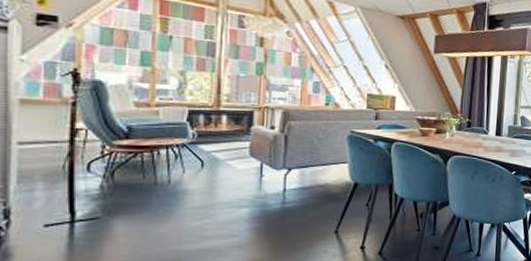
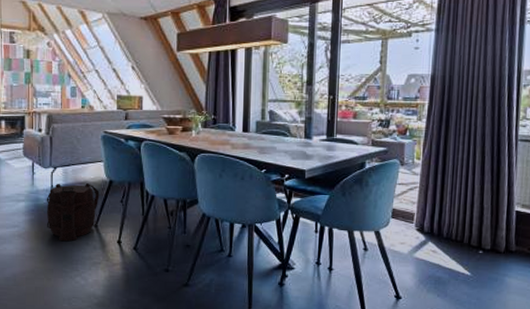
backpack: none [275,186,342,251] -> present [46,183,99,242]

